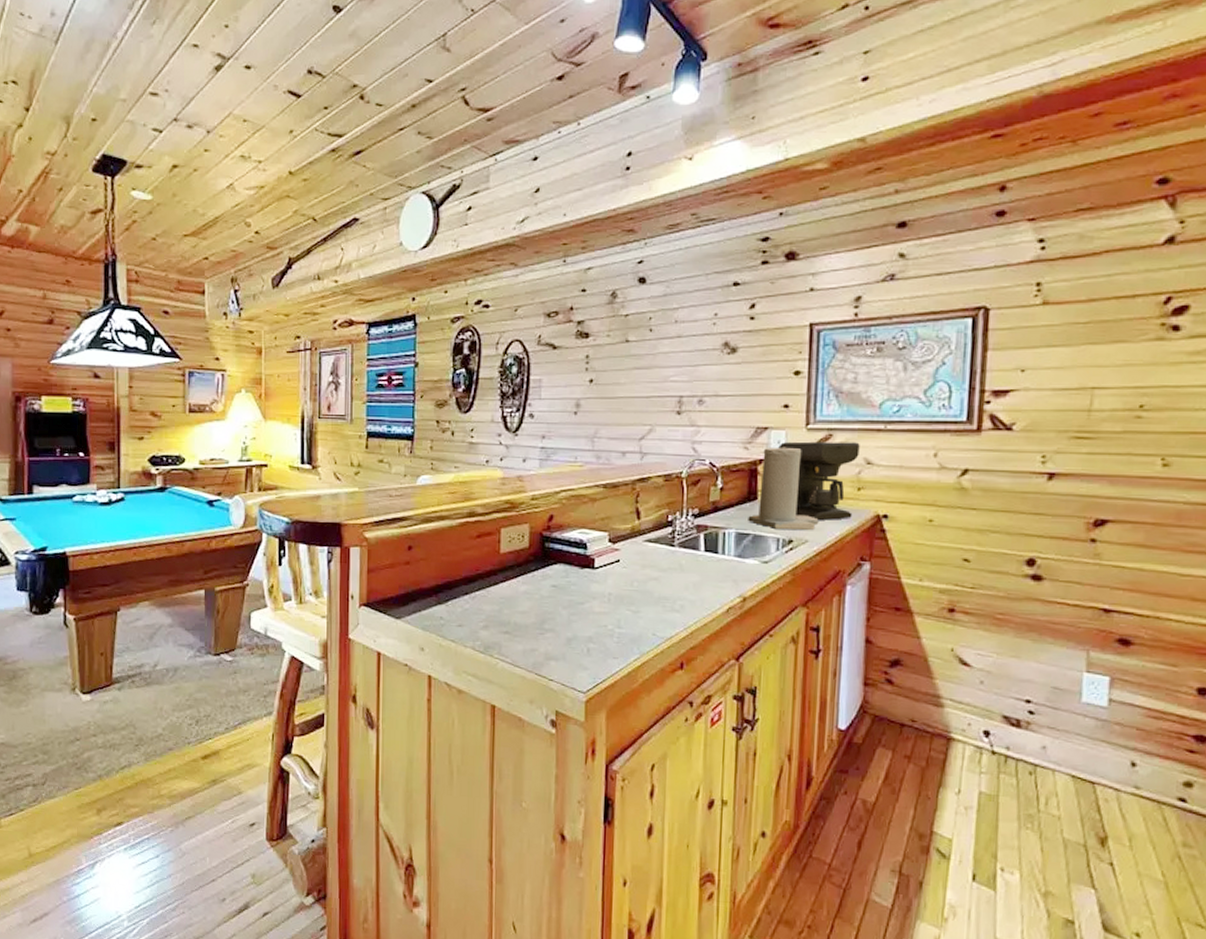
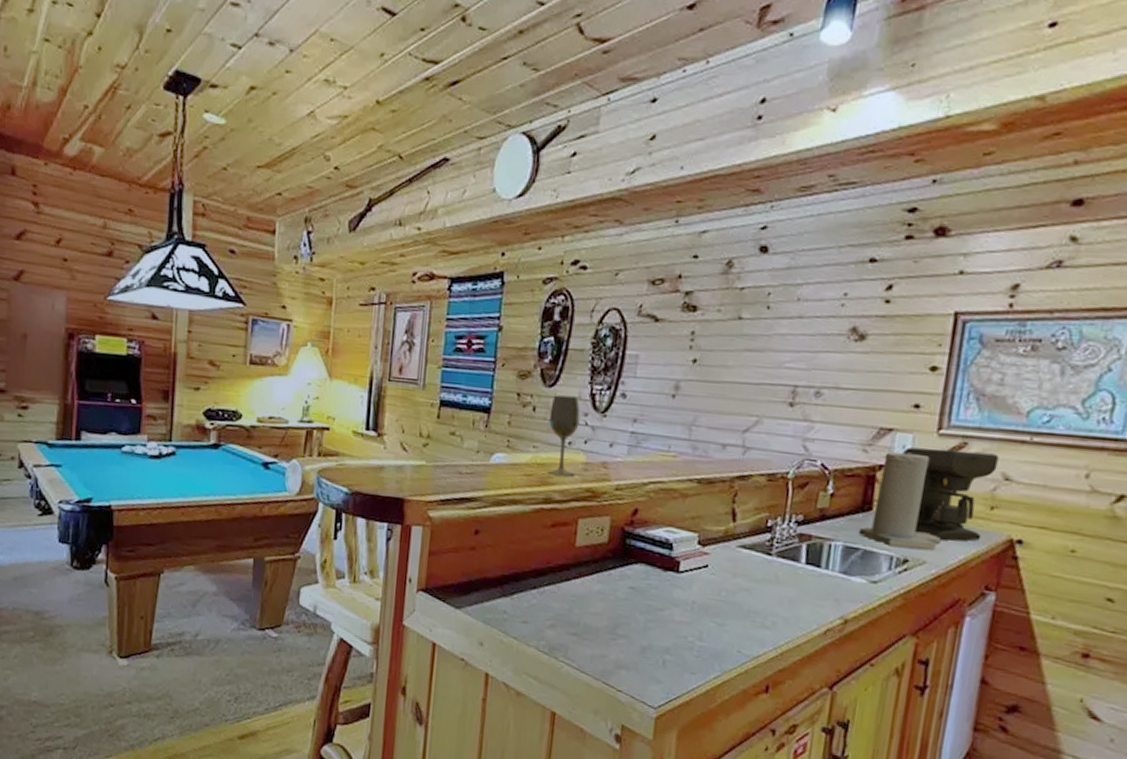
wine glass: none [467,420,495,492] -> present [546,395,580,477]

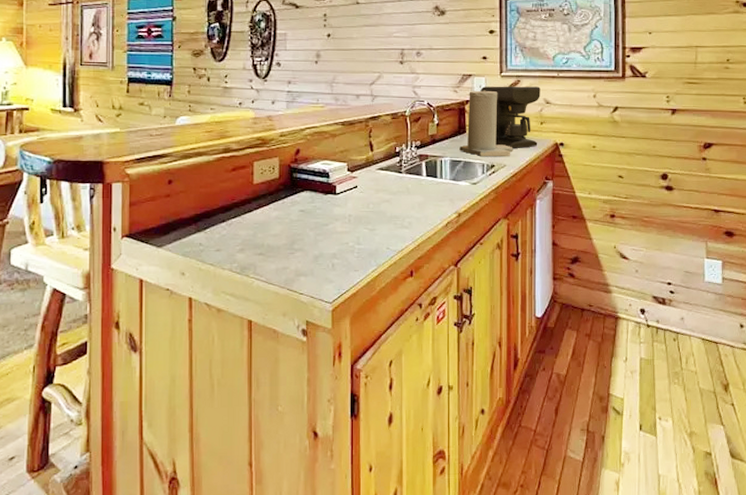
wine glass: present [546,395,580,477] -> none [222,67,247,130]

